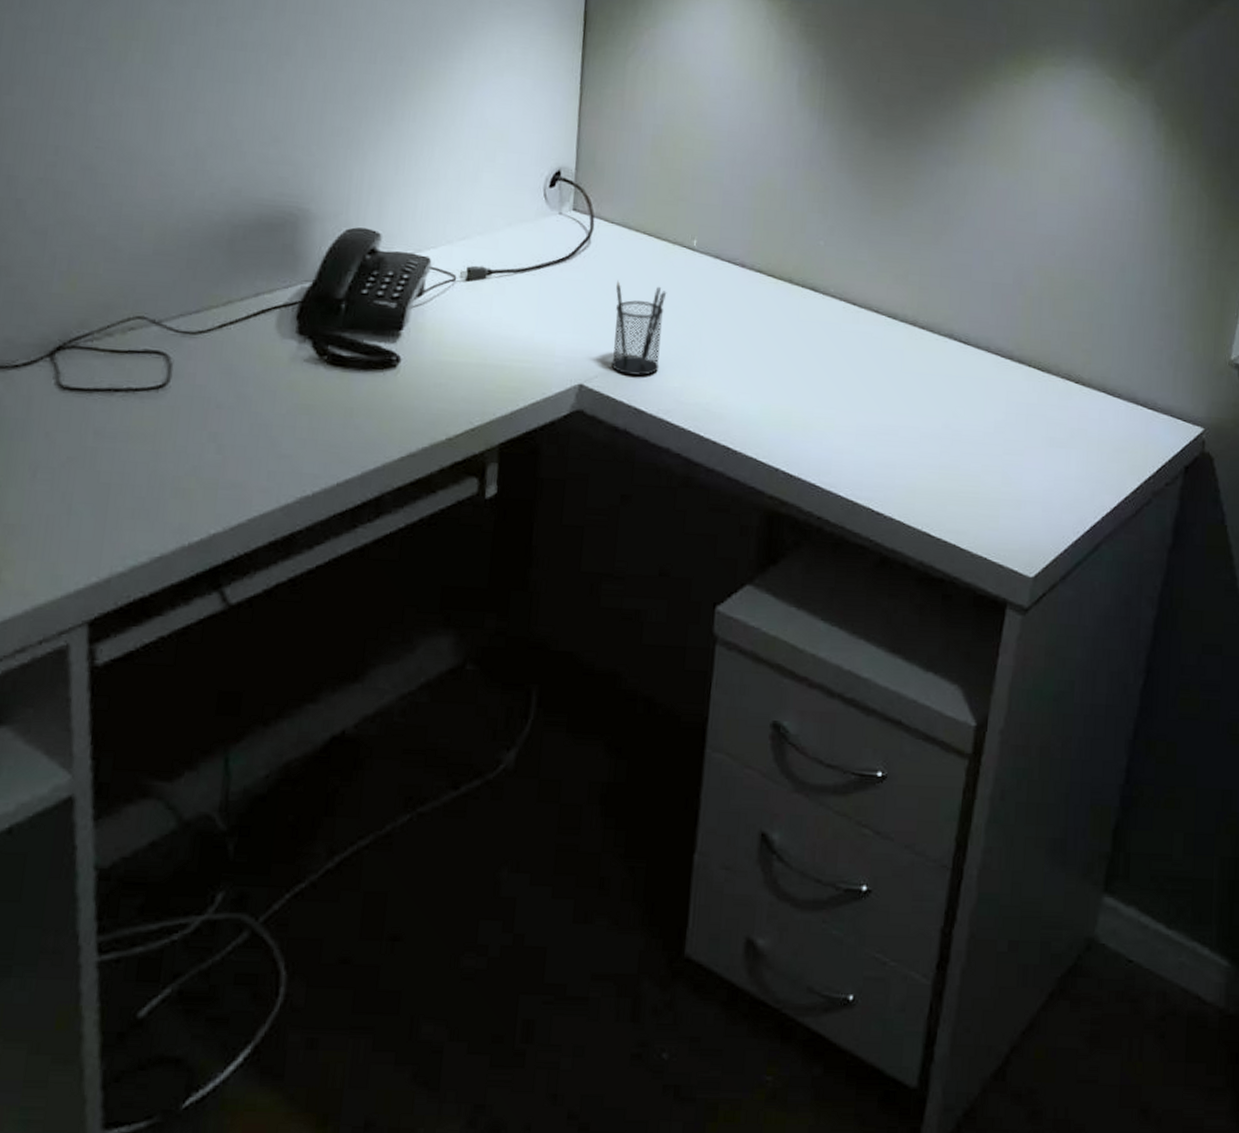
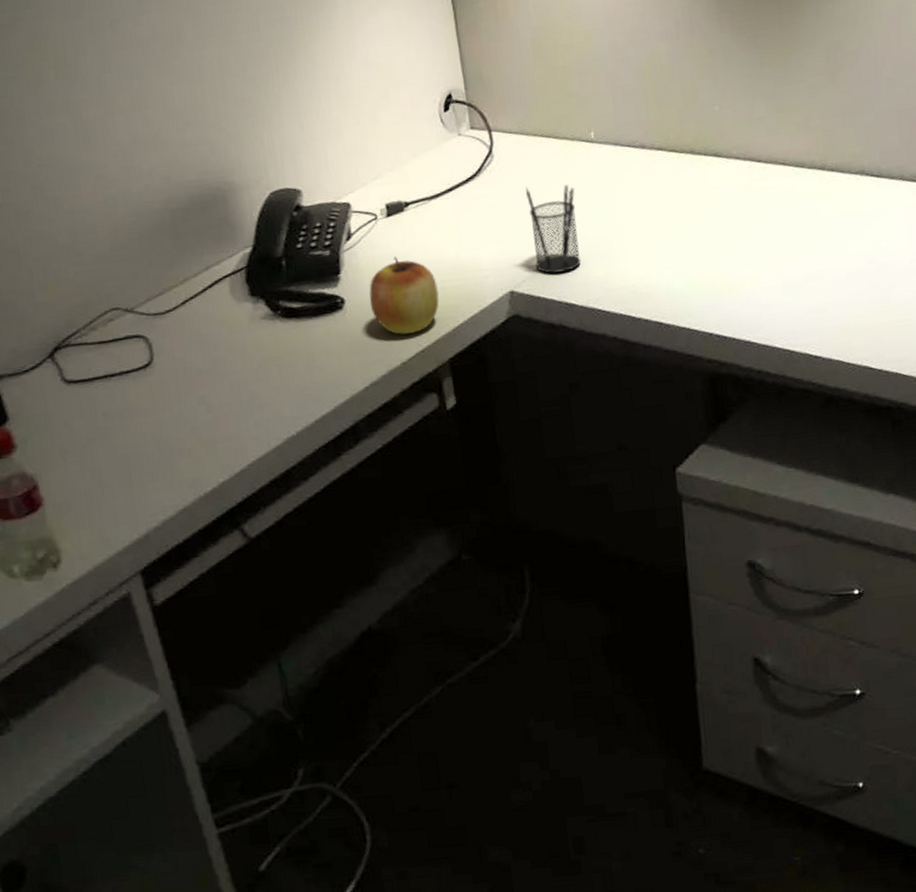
apple: none [426,323,504,409] -> present [369,256,440,335]

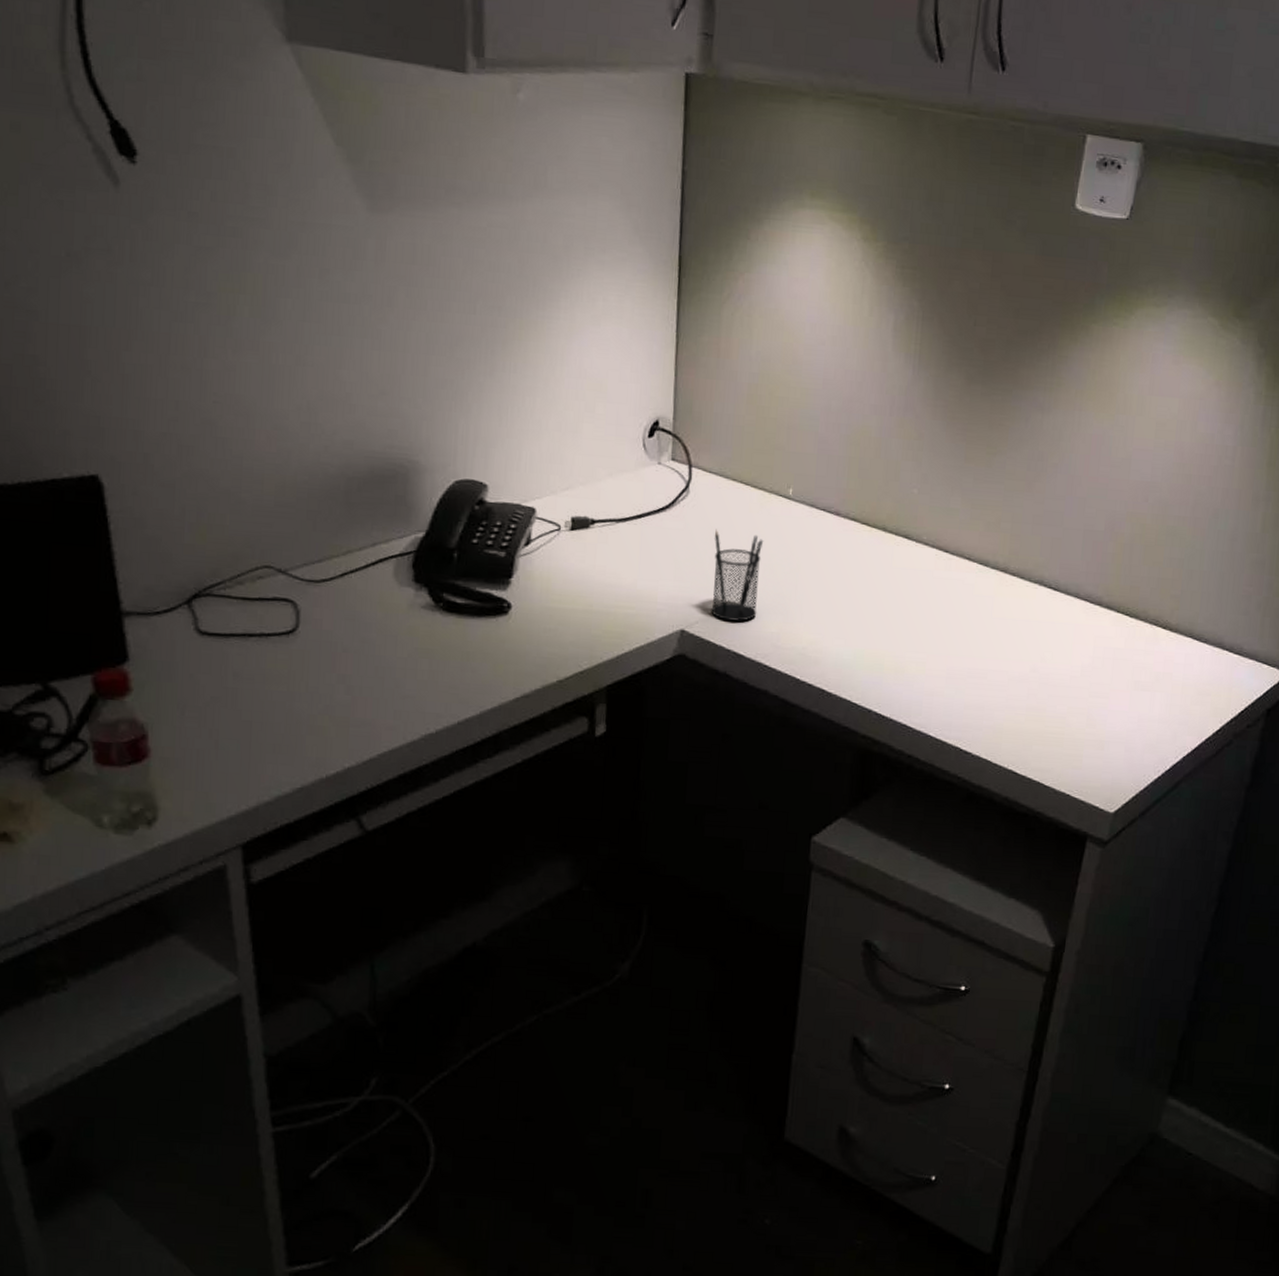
apple: present [369,256,440,335] -> none [536,571,610,653]

